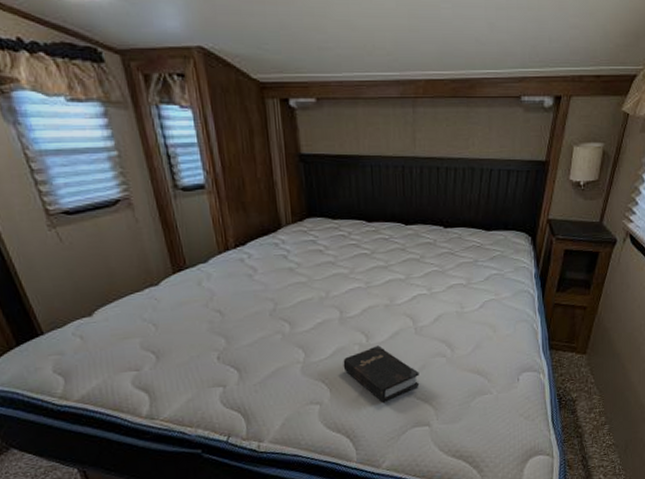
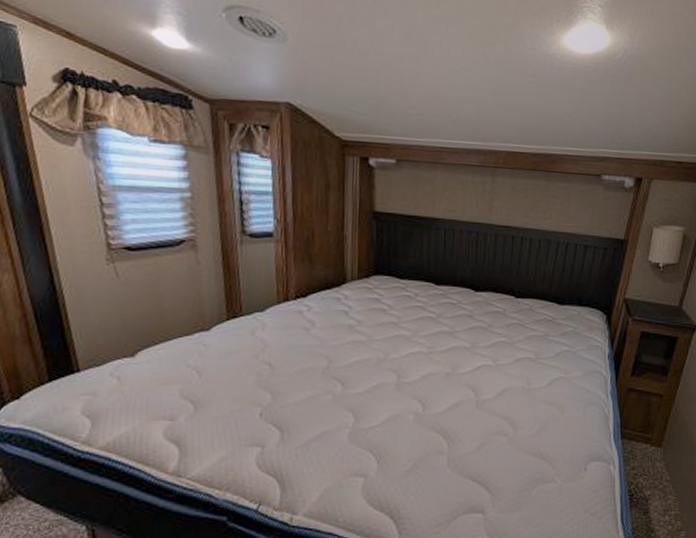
hardback book: present [343,345,420,402] -> none [395,417,477,481]

